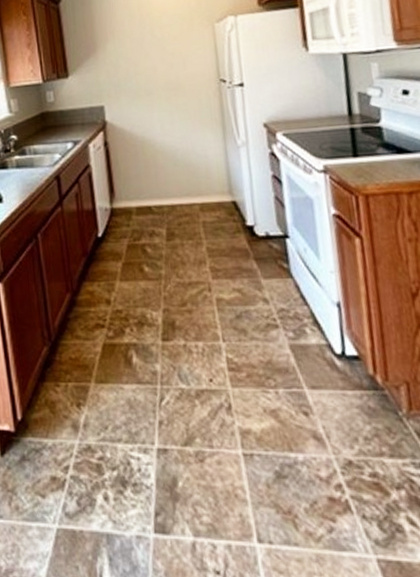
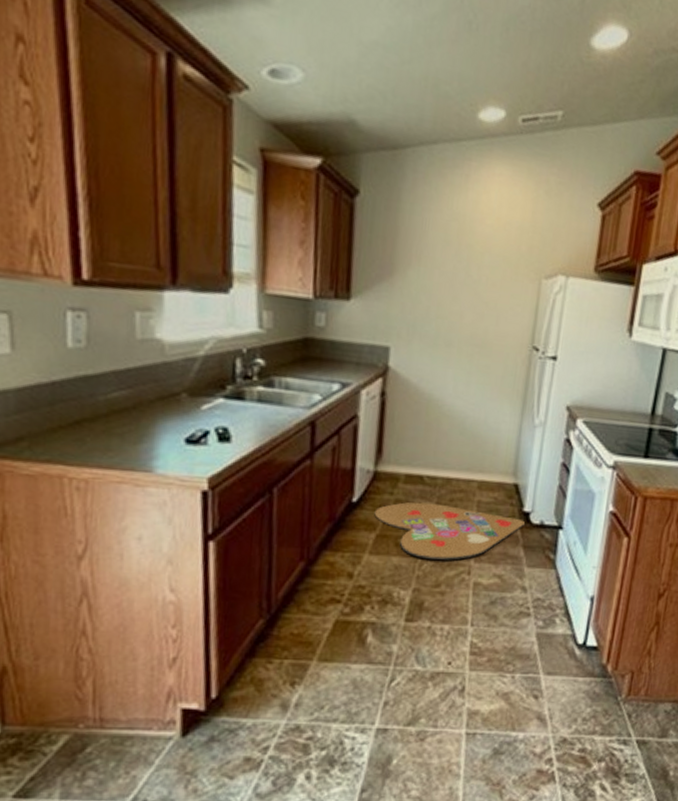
rug: none [117,229,251,280] -> present [374,502,525,560]

